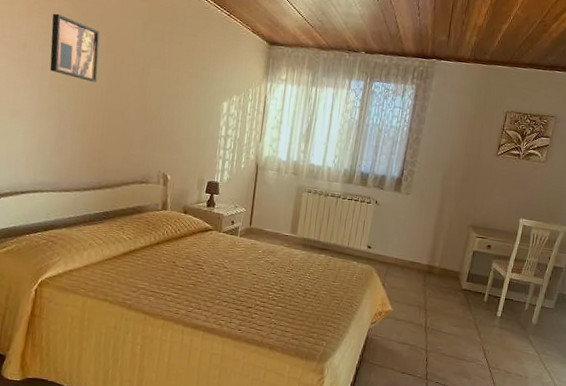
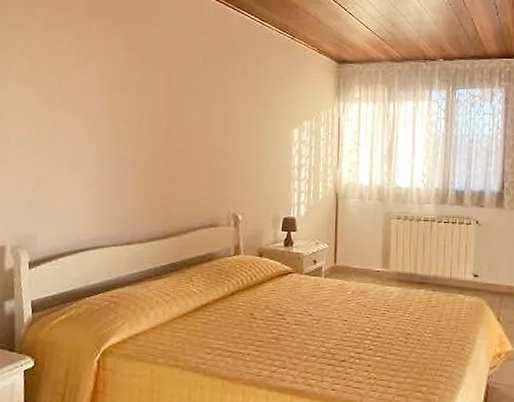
wall art: present [49,13,100,82] -> none [108,58,159,123]

